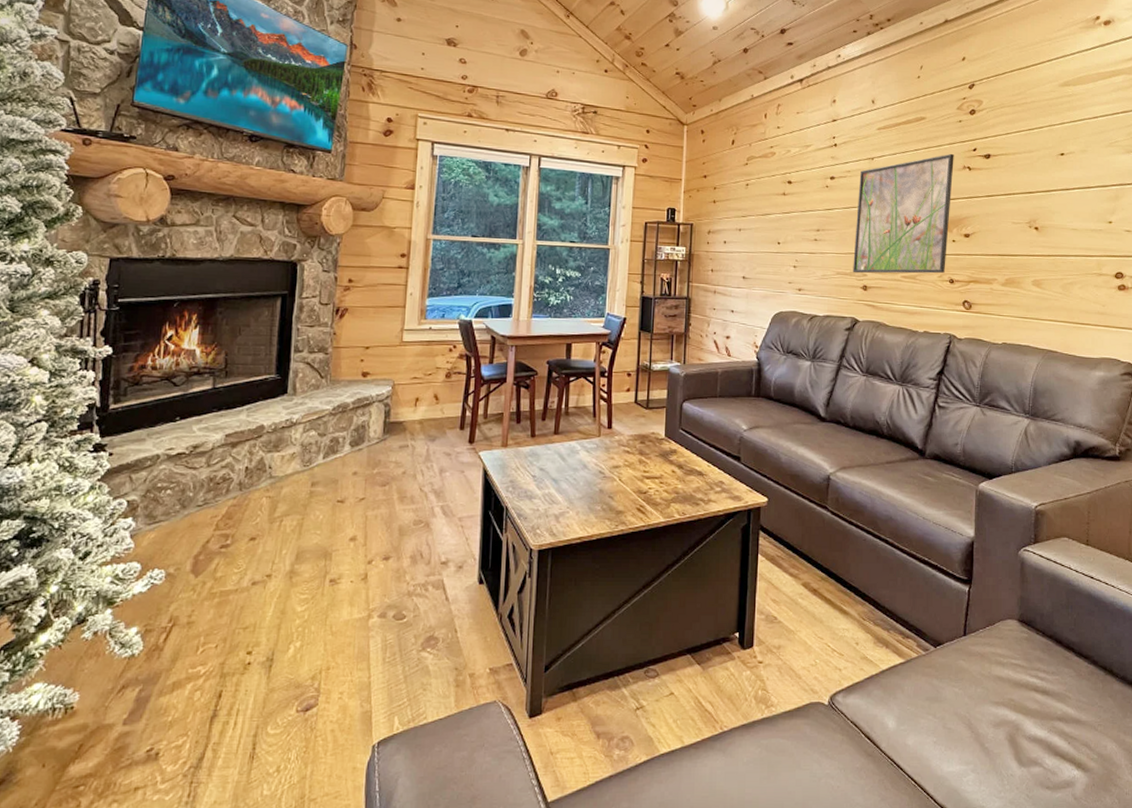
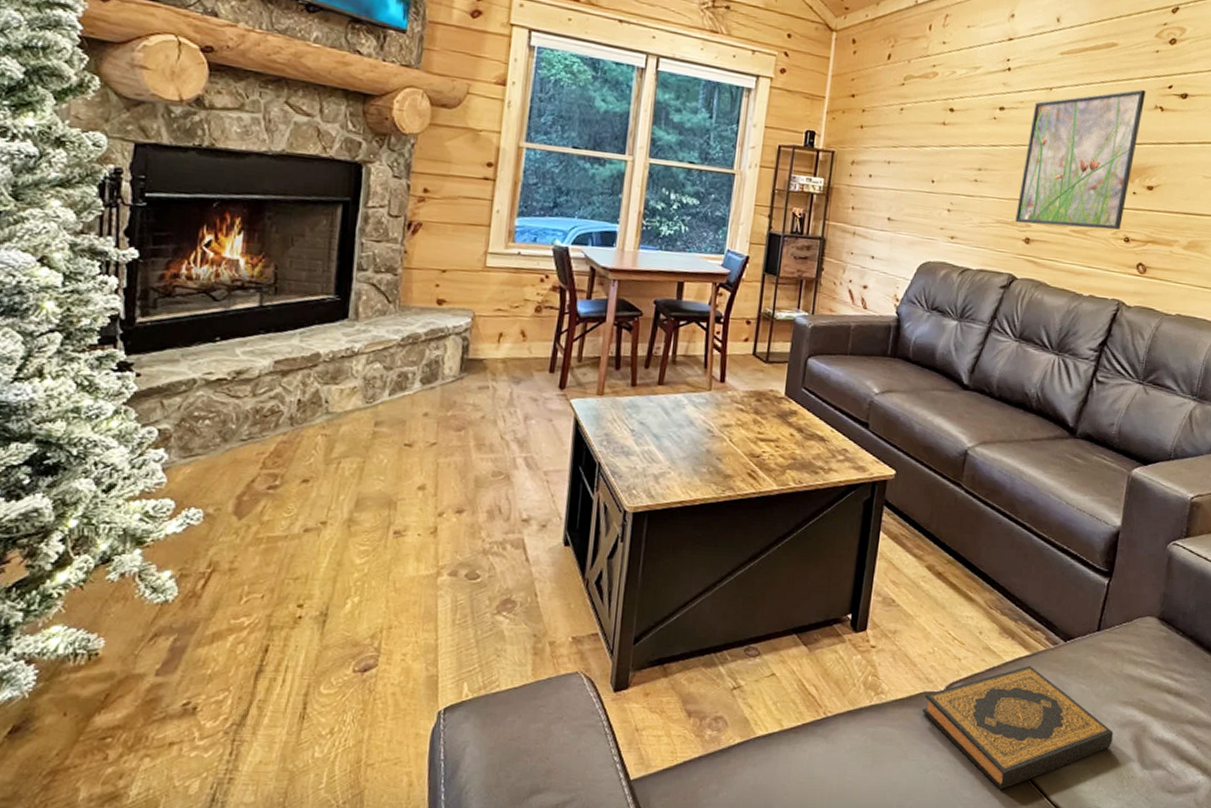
hardback book: none [810,671,989,794] -> present [922,665,1114,789]

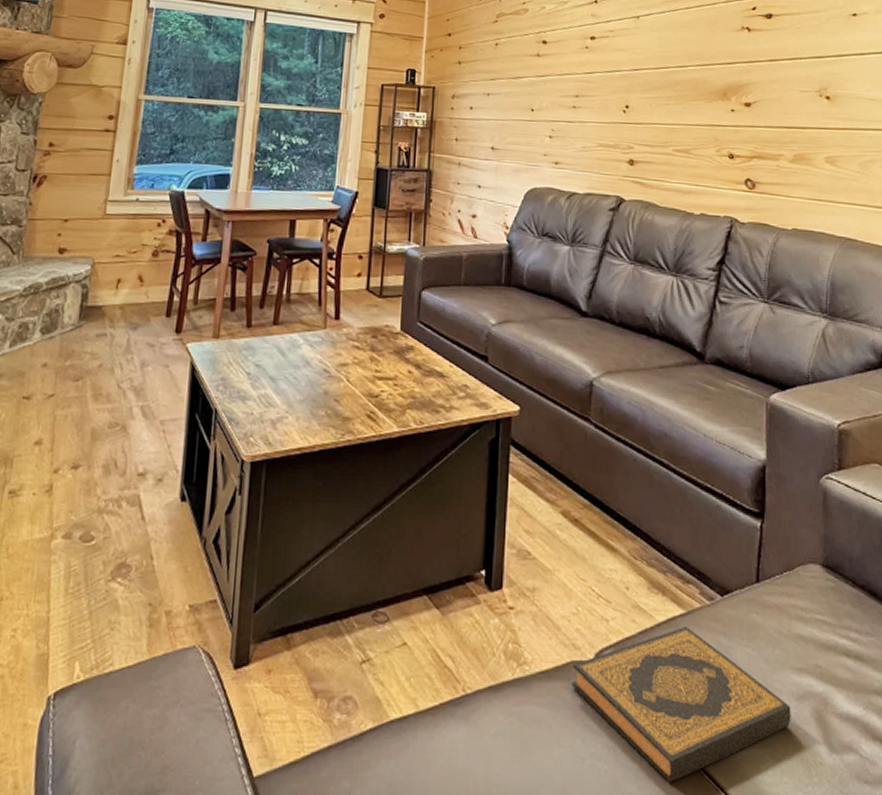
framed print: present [1015,89,1146,230] -> none [617,12,731,148]

